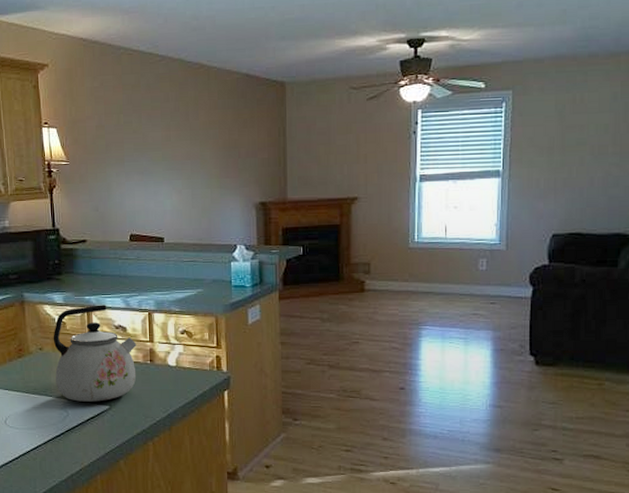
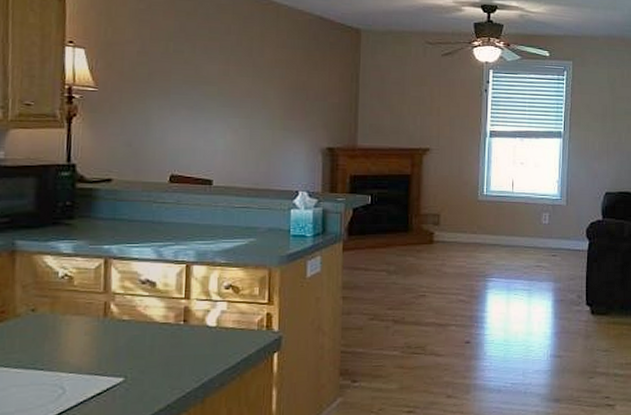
kettle: present [53,305,137,402] -> none [51,255,168,375]

